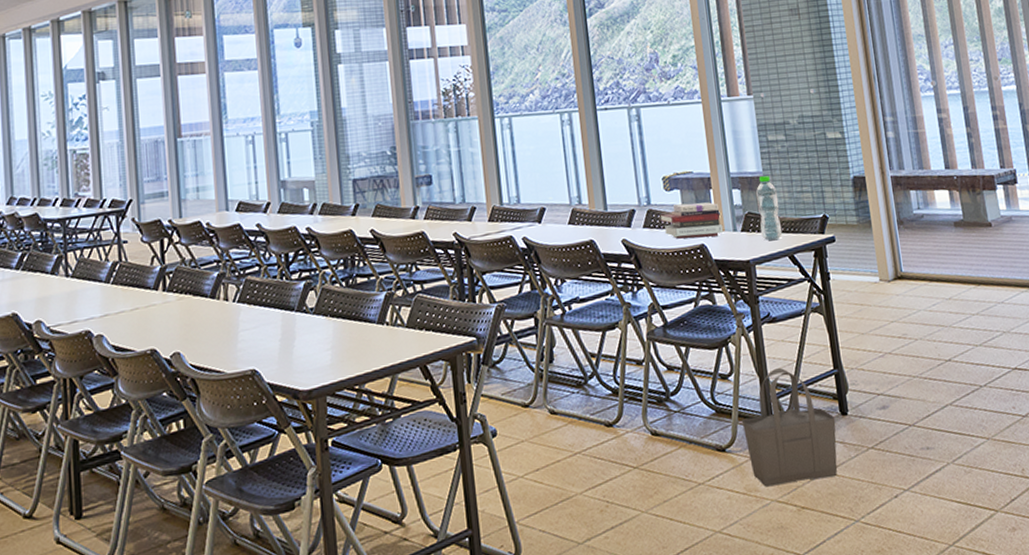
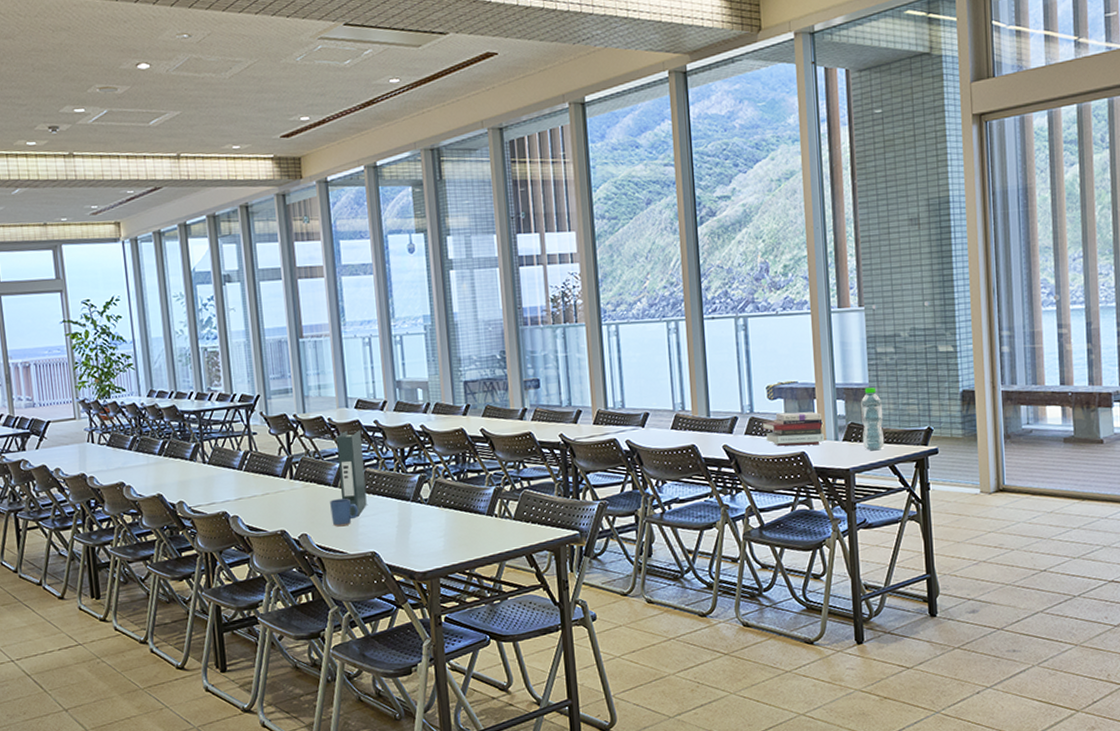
mug: none [206,310,238,343] -> present [330,498,359,527]
binder: none [215,235,248,331] -> present [337,430,367,517]
shopping bag: present [741,368,838,487] -> none [831,571,924,678]

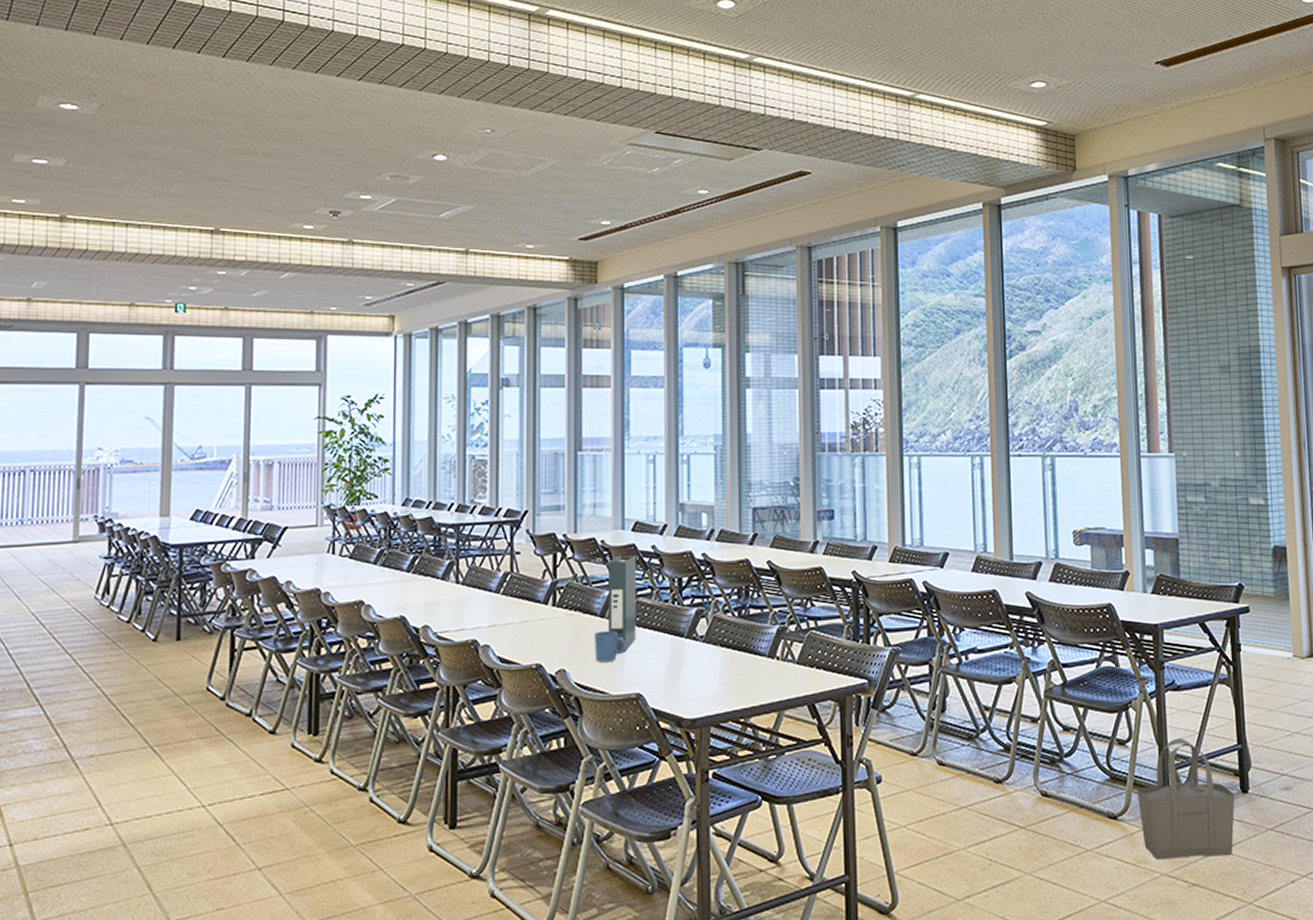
books: present [762,411,825,446] -> none [1067,560,1133,597]
shopping bag: none [831,571,924,678] -> present [1136,739,1235,860]
water bottle: present [860,387,885,451] -> none [1169,538,1195,606]

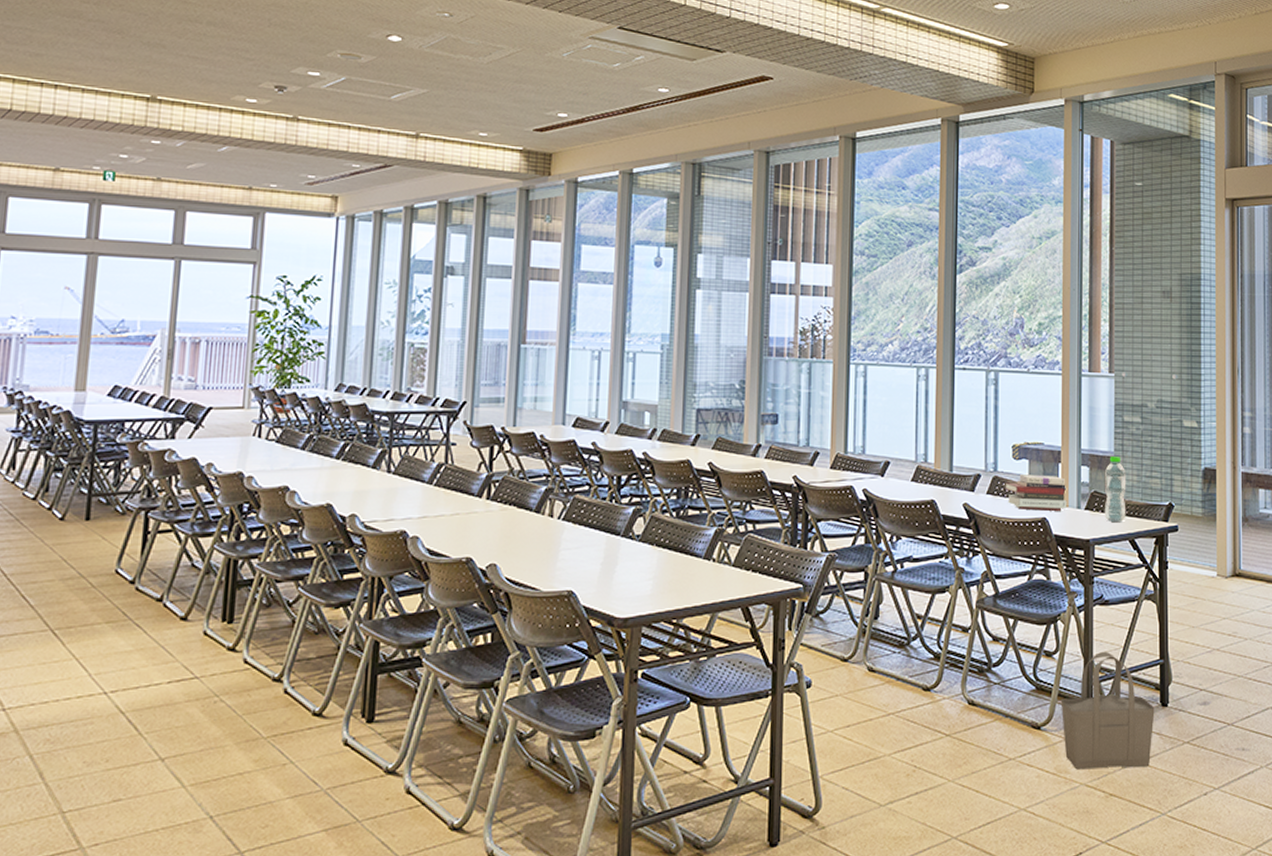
mug: present [595,631,626,663] -> none [527,527,560,559]
binder: present [607,554,637,652] -> none [542,450,576,549]
books: none [1067,560,1133,597] -> present [1005,474,1067,512]
water bottle: none [1169,538,1195,606] -> present [1104,457,1126,523]

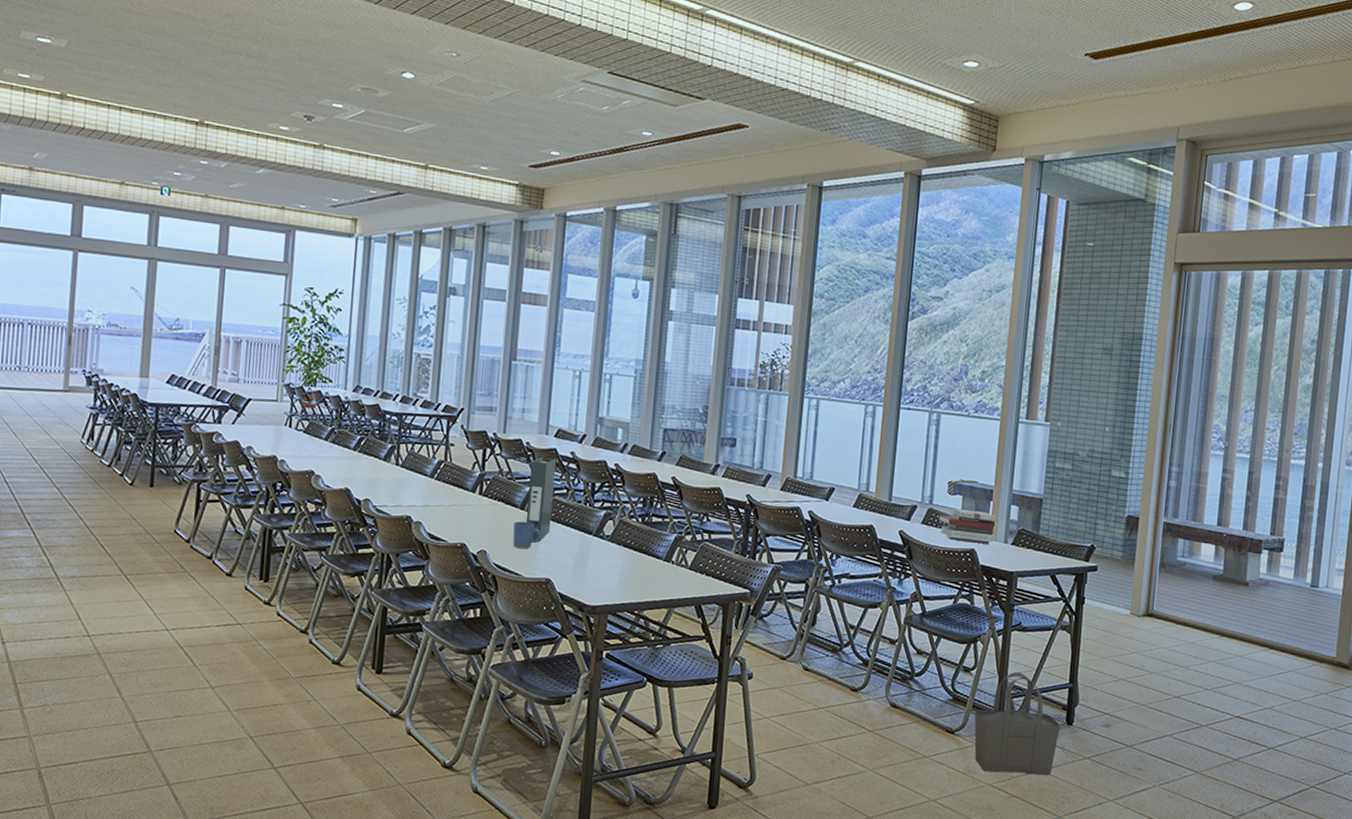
mug: none [527,527,560,559] -> present [512,521,541,549]
binder: none [542,450,576,549] -> present [526,456,557,542]
water bottle: present [1104,457,1126,523] -> none [1029,498,1054,559]

